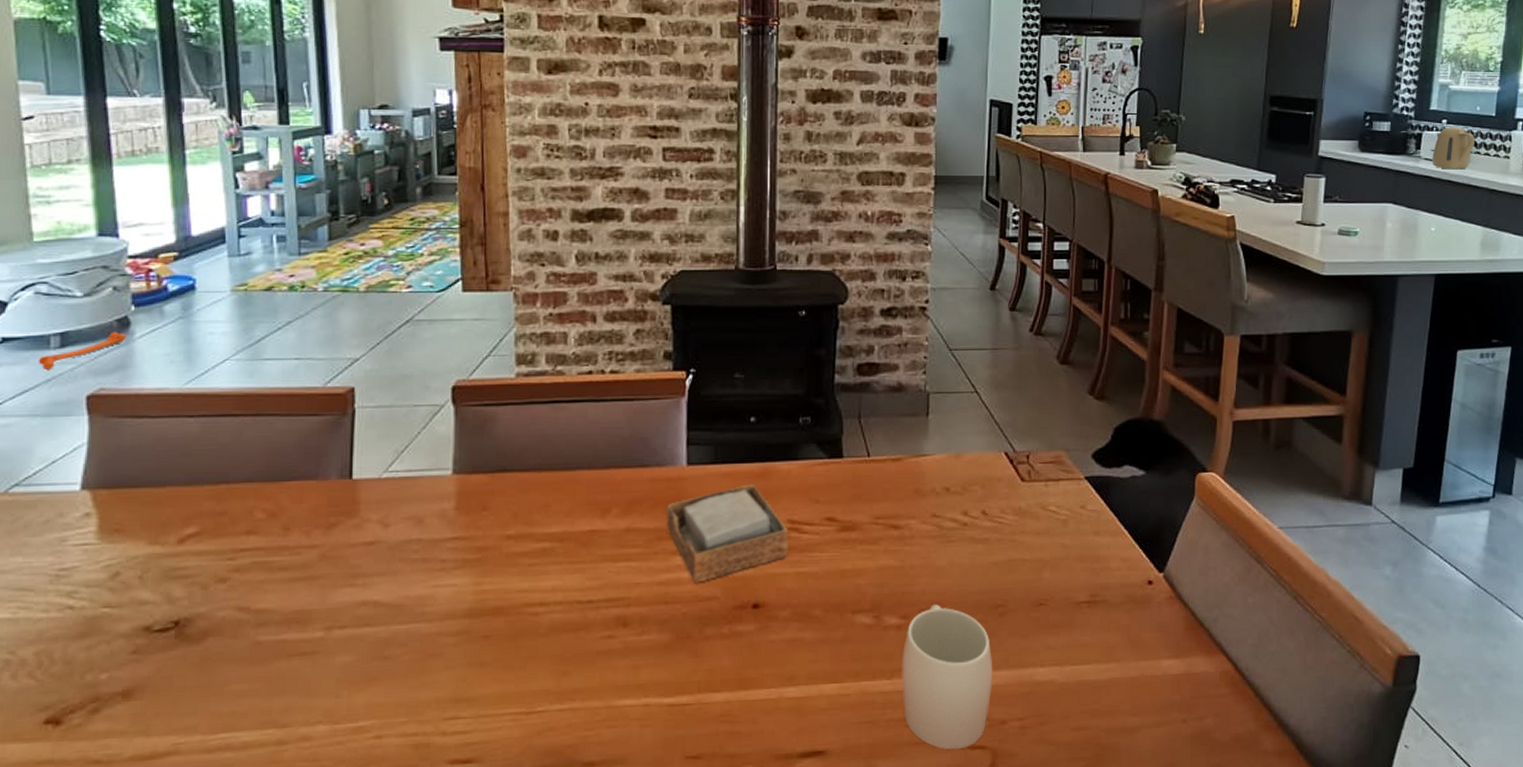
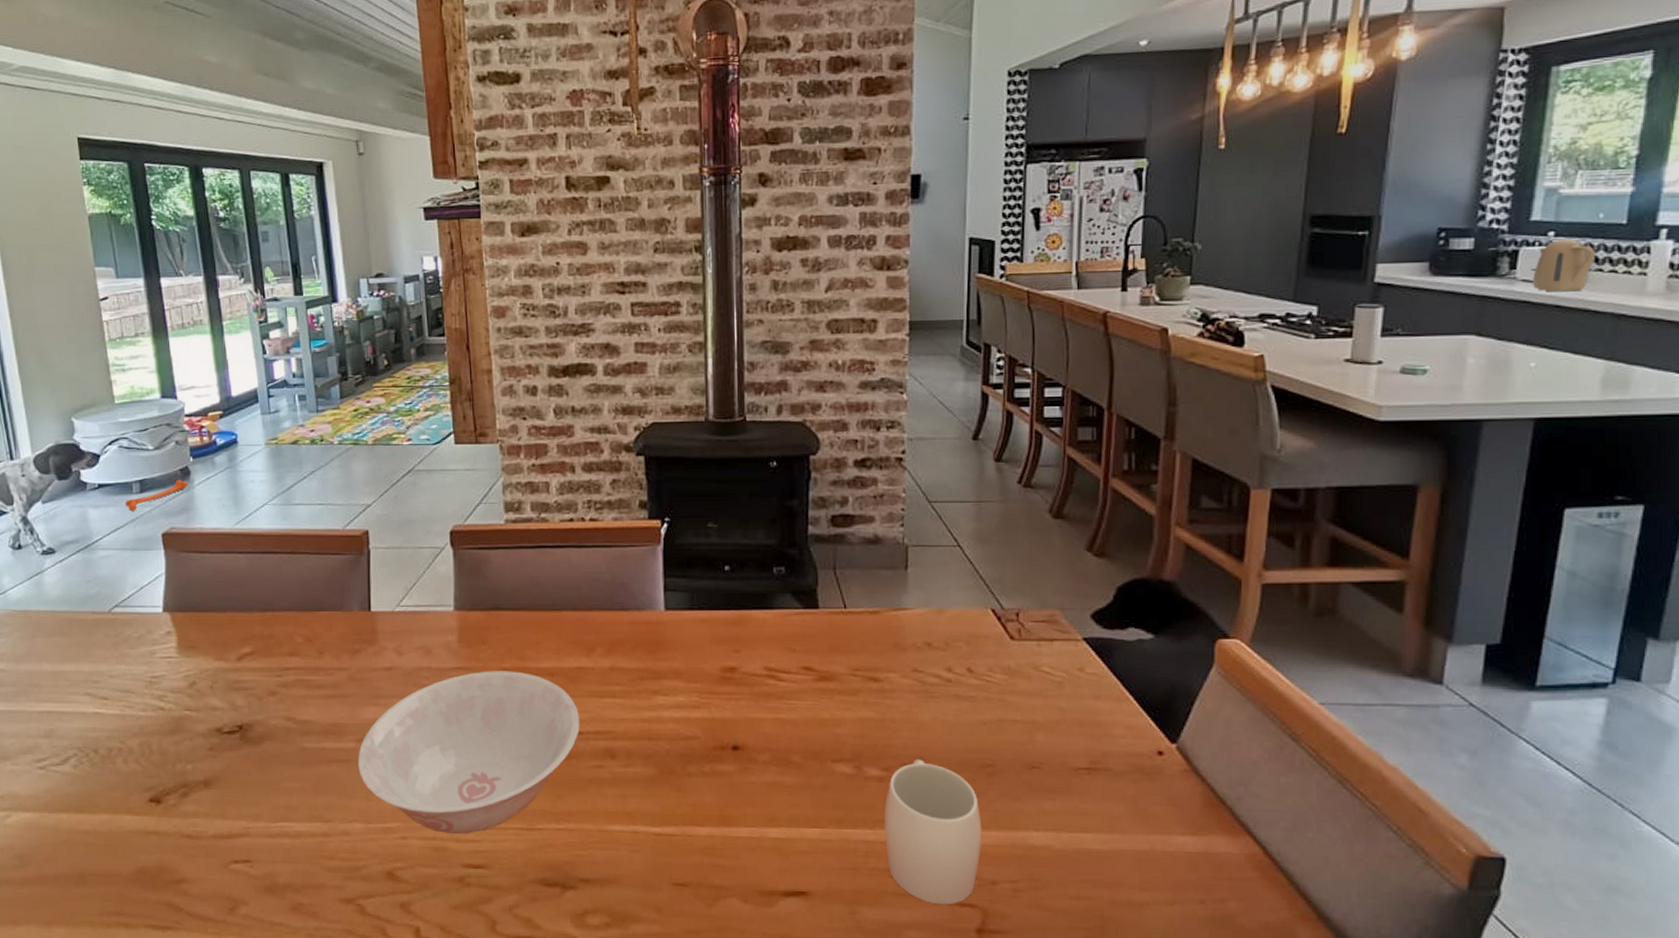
bowl: none [326,538,591,727] -> present [358,671,580,835]
napkin holder: present [666,484,790,583] -> none [646,630,767,722]

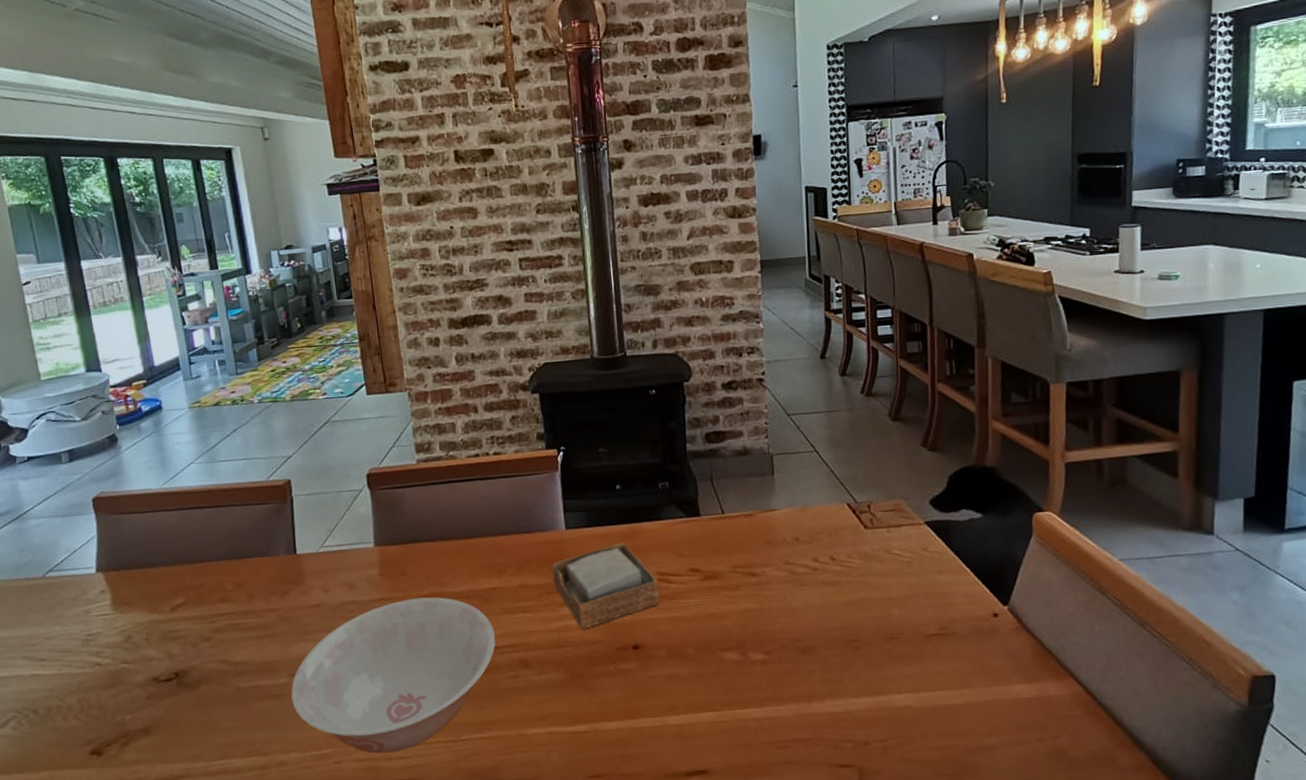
dog toy: present [125,479,188,511] -> none [54,446,116,480]
napkin holder: none [646,630,767,722] -> present [551,542,660,629]
mug: present [884,759,982,905] -> none [769,641,854,769]
kettle: present [1533,238,1596,292] -> none [1252,163,1298,206]

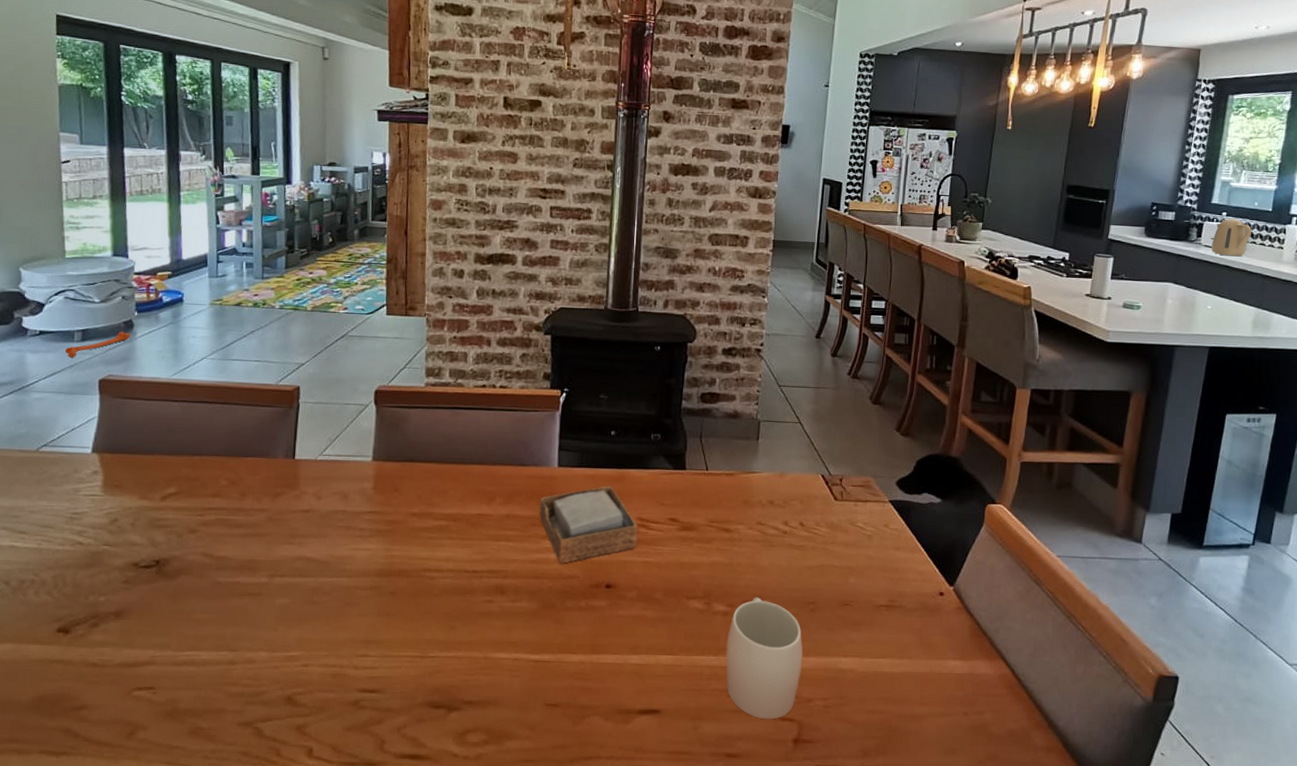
dog toy: none [54,446,116,480] -> present [64,331,131,358]
bowl: present [291,597,496,754] -> none [268,515,477,662]
mug: none [769,641,854,769] -> present [725,597,803,720]
kettle: none [1252,163,1298,206] -> present [1211,218,1252,257]

